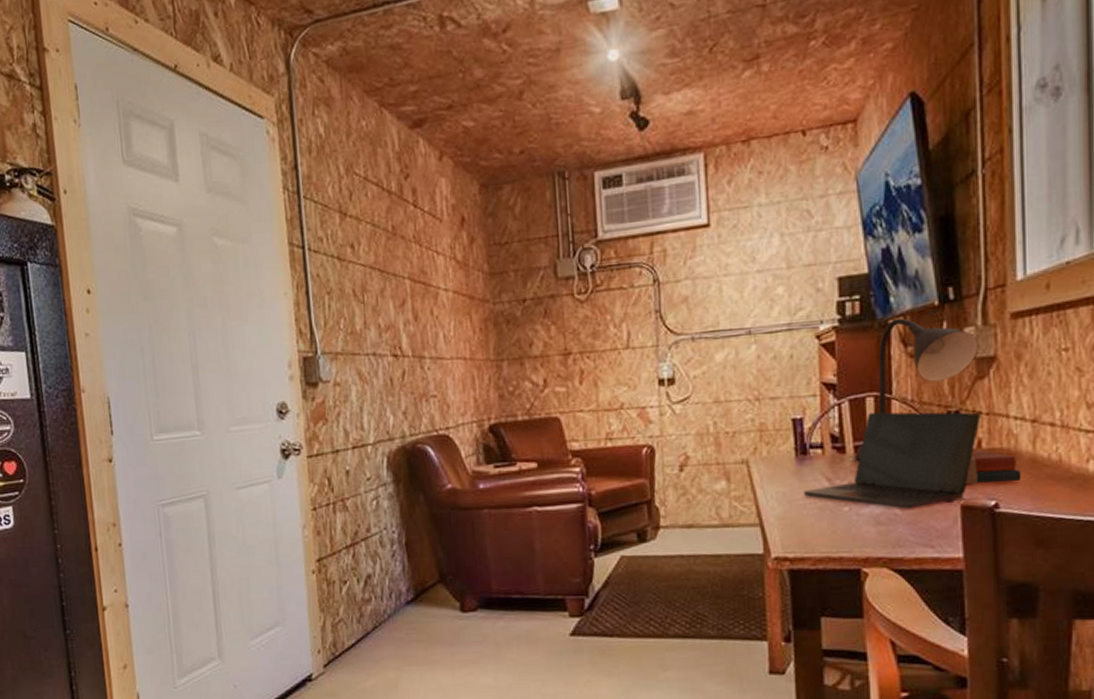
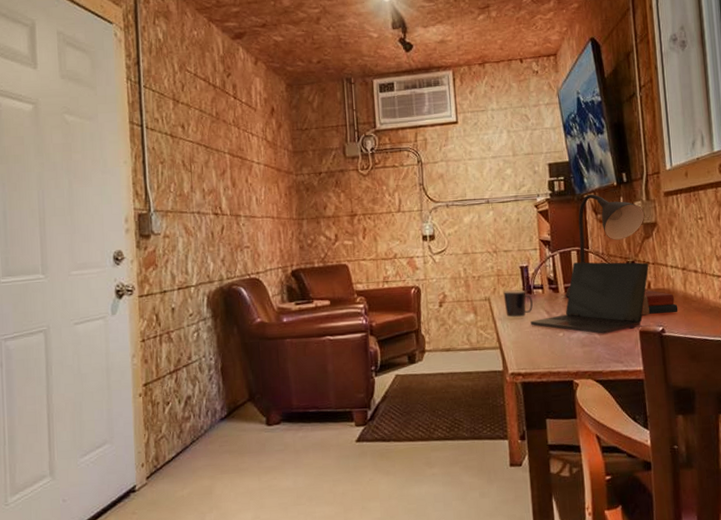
mug: none [767,449,808,488] -> present [503,290,533,320]

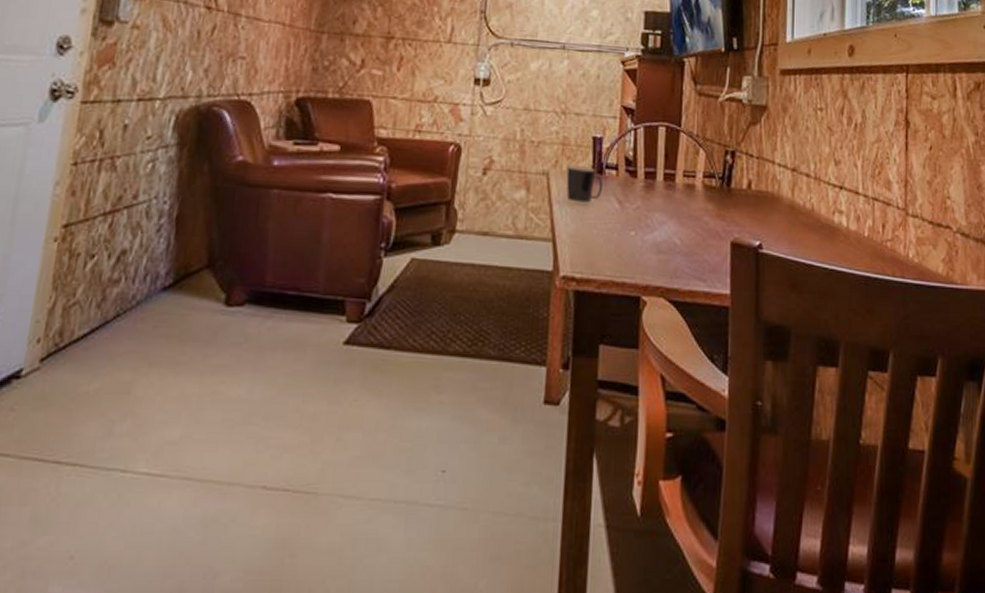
laptop: present [531,262,649,335] -> none [596,142,752,241]
desk lamp: present [566,194,645,298] -> none [645,57,754,186]
books: present [642,290,678,316] -> none [737,190,782,226]

